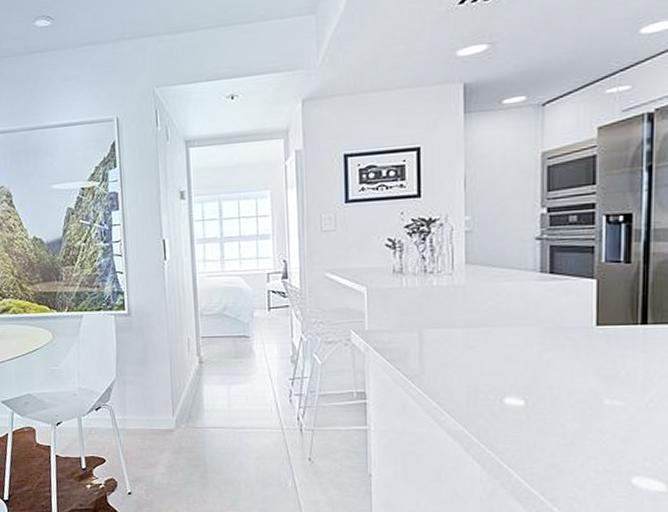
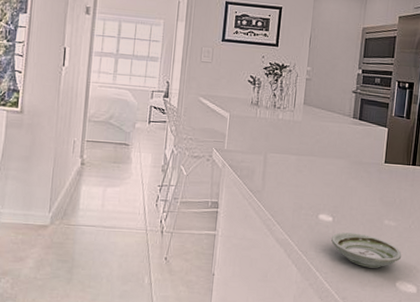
saucer: none [526,418,637,461] -> present [331,232,402,268]

